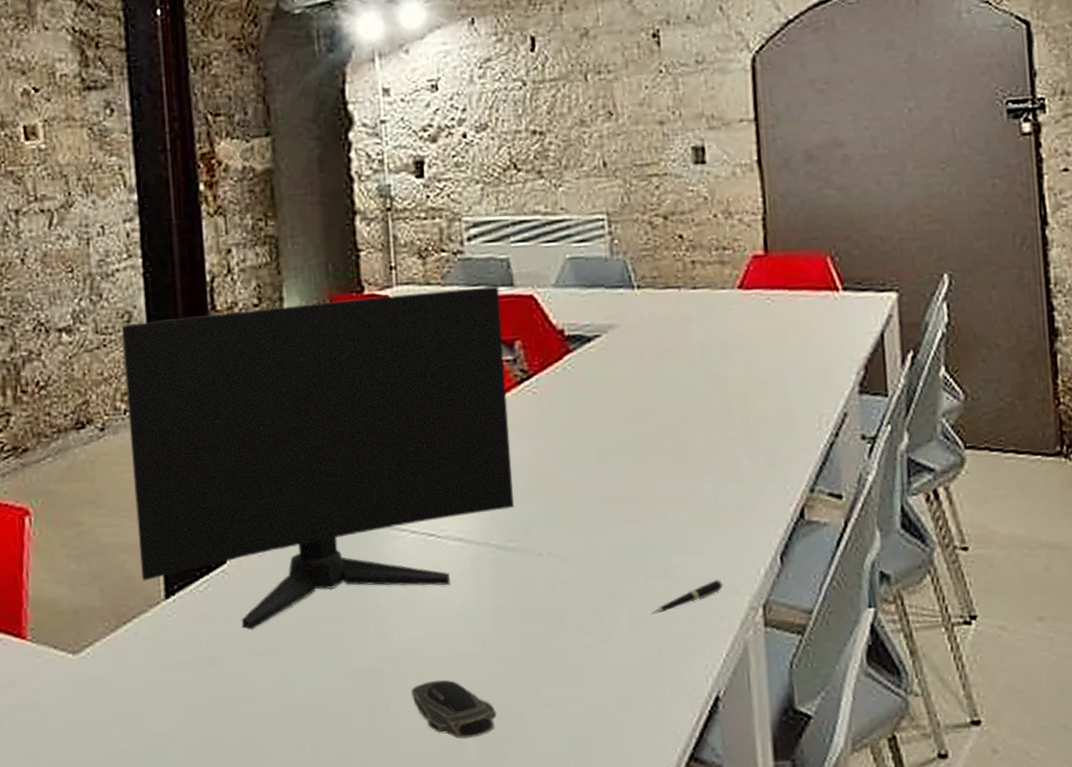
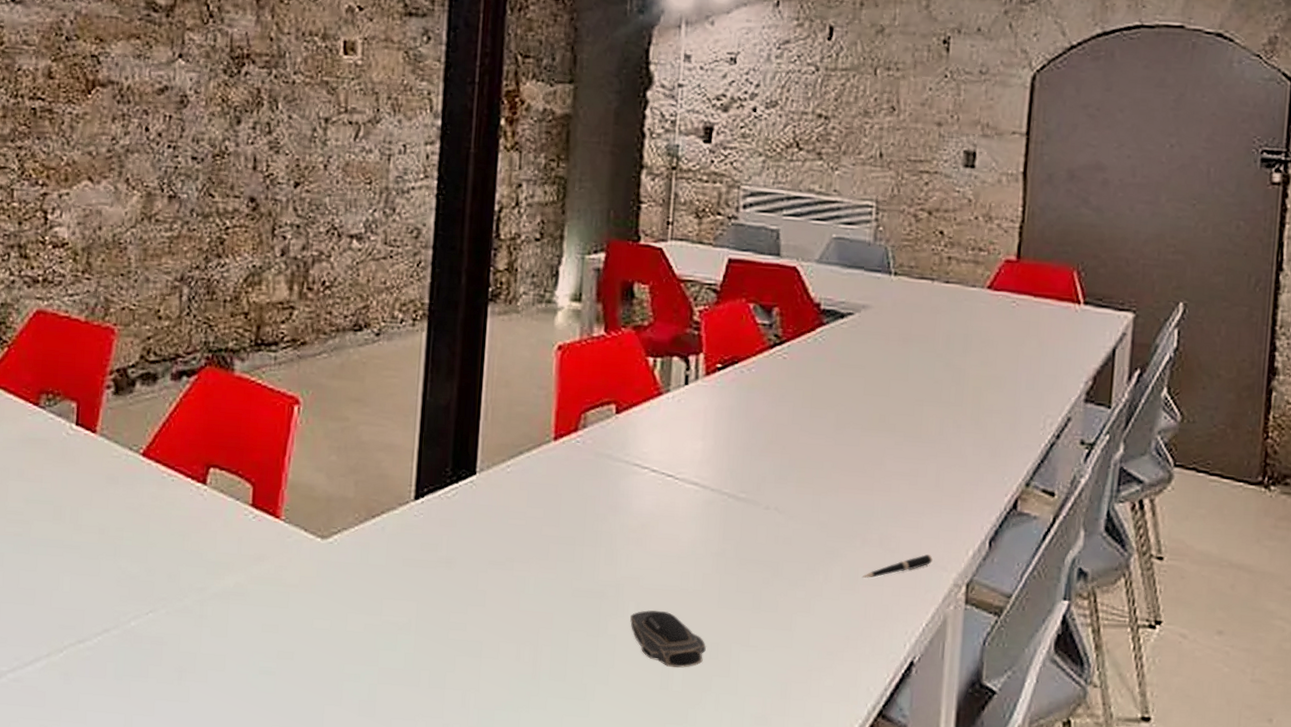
computer monitor: present [121,286,515,631] -> none [396,239,766,540]

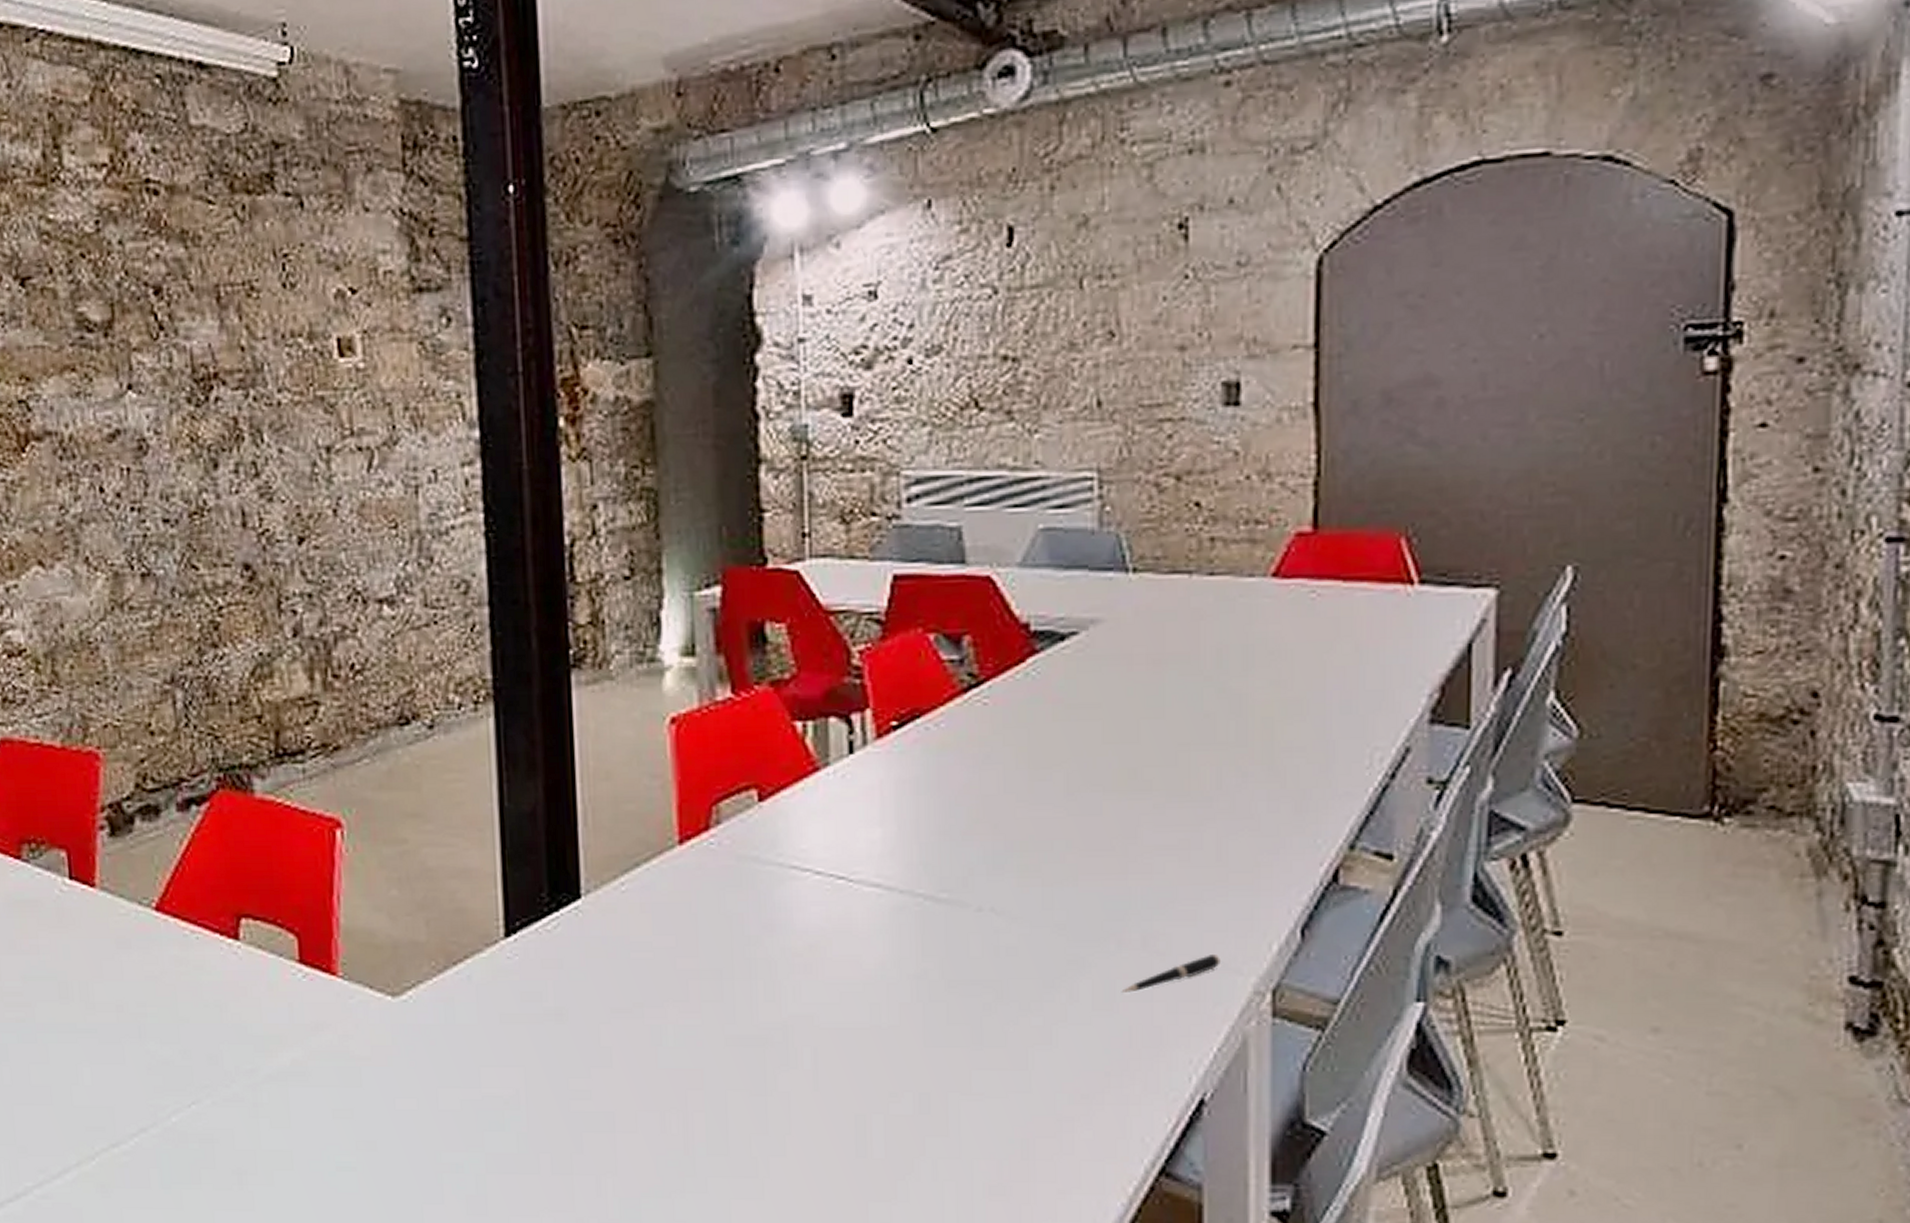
computer mouse: present [630,610,706,668] -> none [806,1056,913,1129]

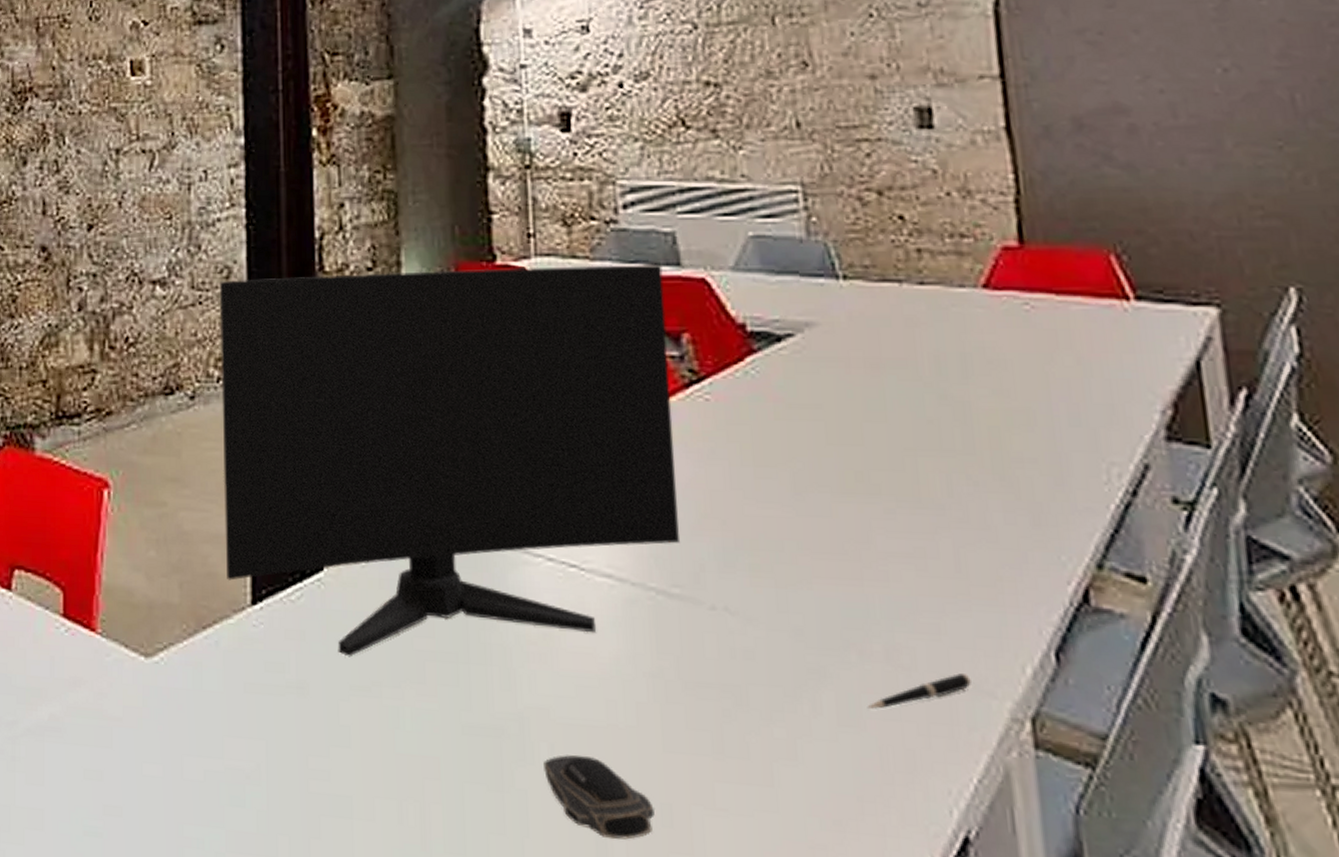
computer monitor: none [456,563,951,982] -> present [219,265,681,657]
computer mouse: none [806,1056,913,1129] -> present [544,754,655,840]

